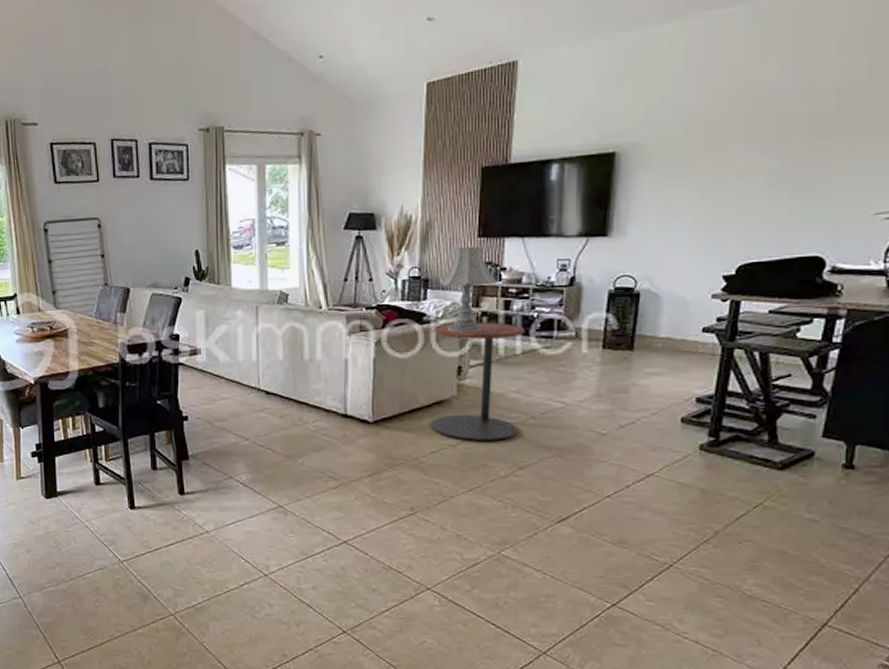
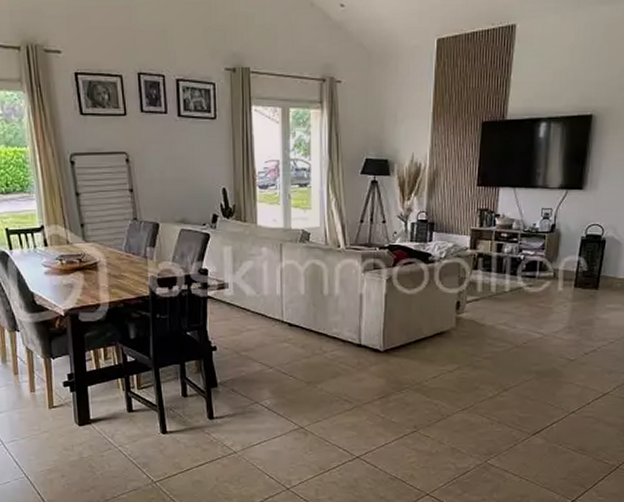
side table: present [430,322,524,441] -> none [432,262,512,367]
table lamp: present [438,246,496,333] -> none [443,194,491,272]

